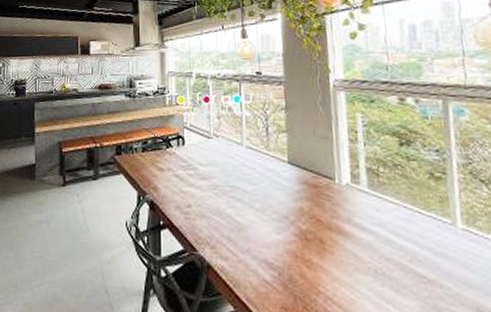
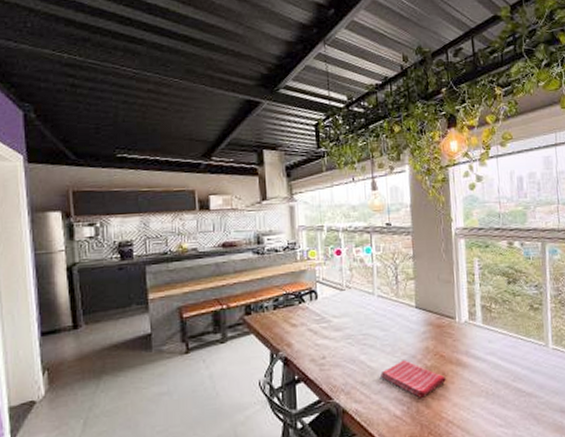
dish towel: none [249,219,324,265] -> present [380,360,446,398]

